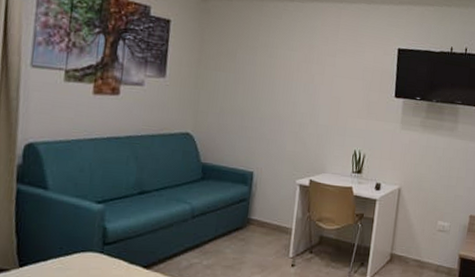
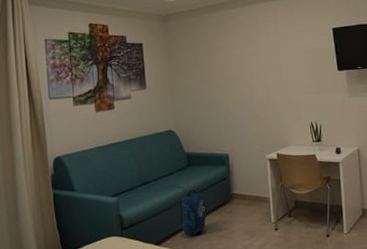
backpack: none [180,207,216,262] -> present [179,189,207,236]

